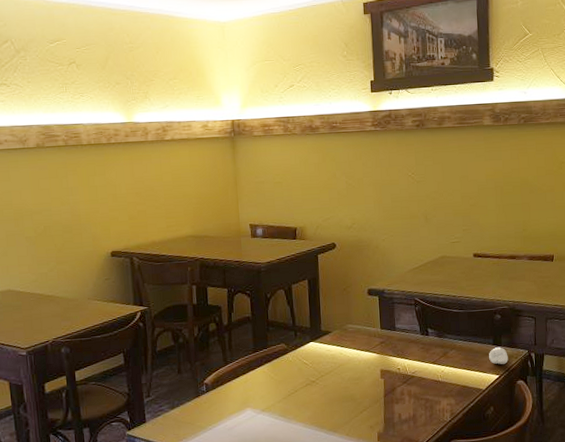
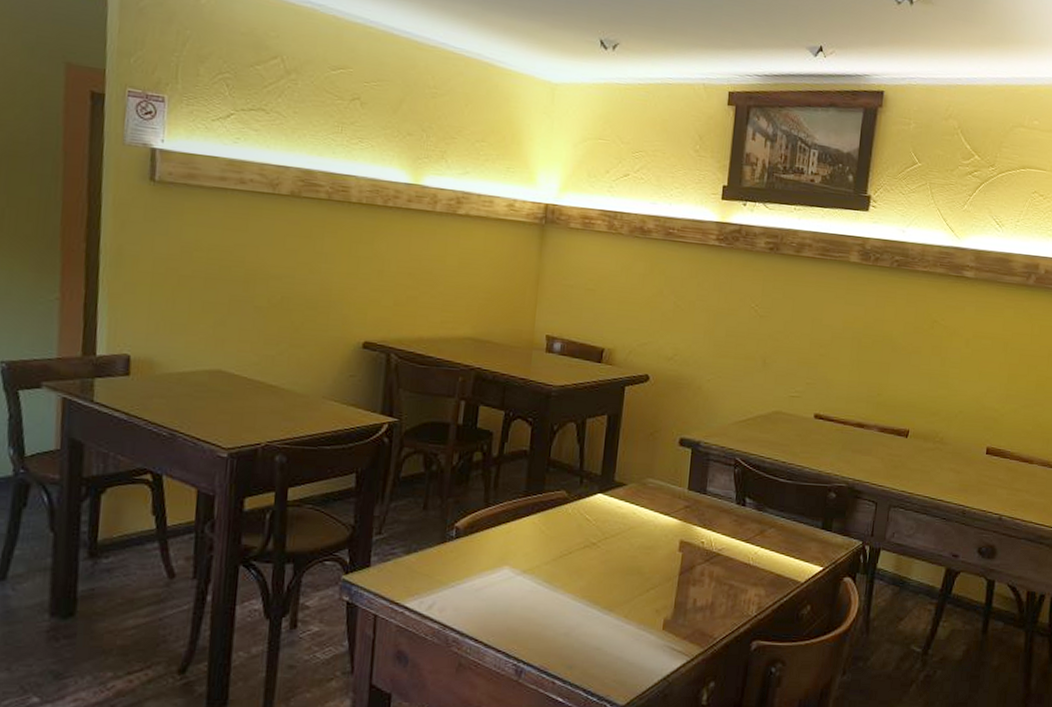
tooth: present [489,347,508,365] -> none [814,532,838,555]

